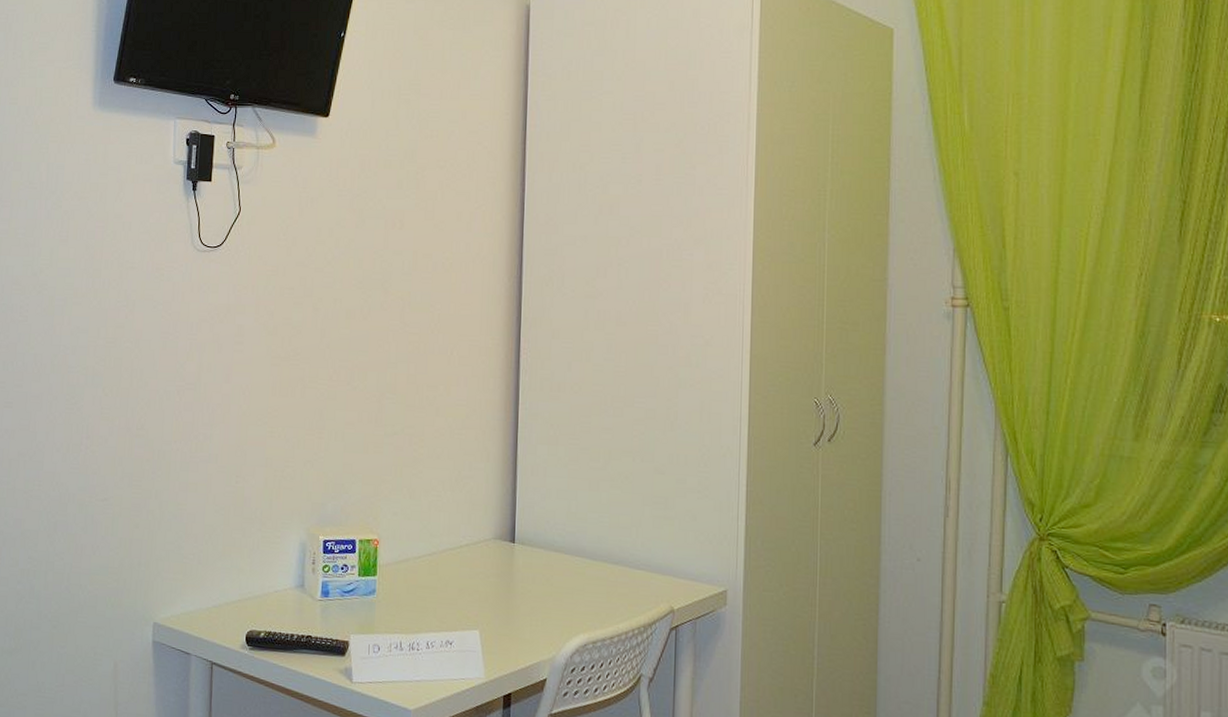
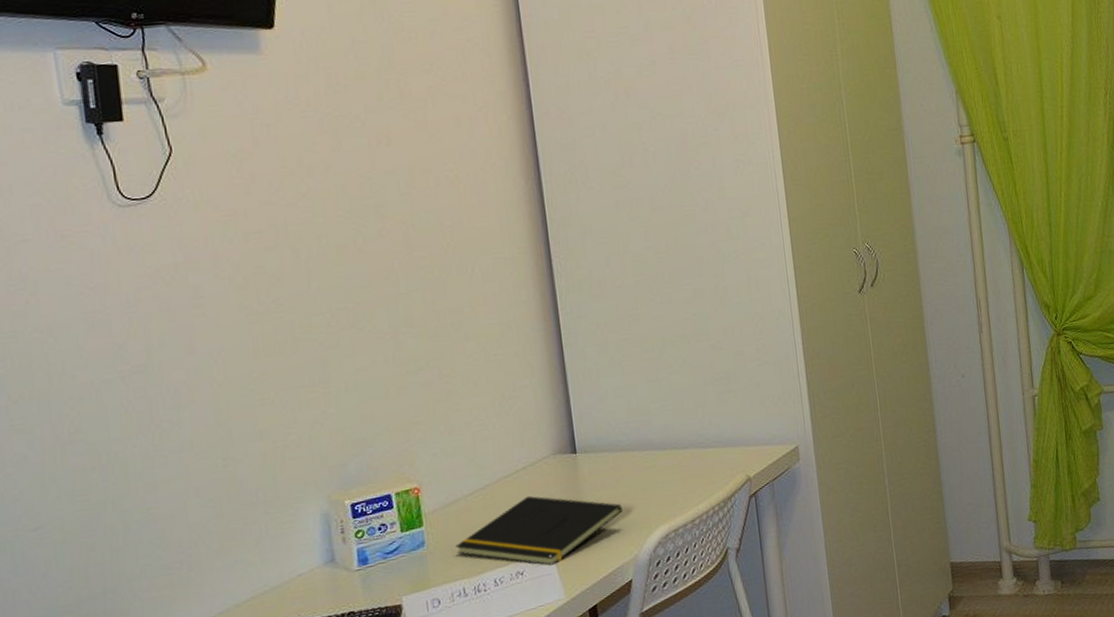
notepad: none [400,572,548,644] -> present [456,495,623,566]

